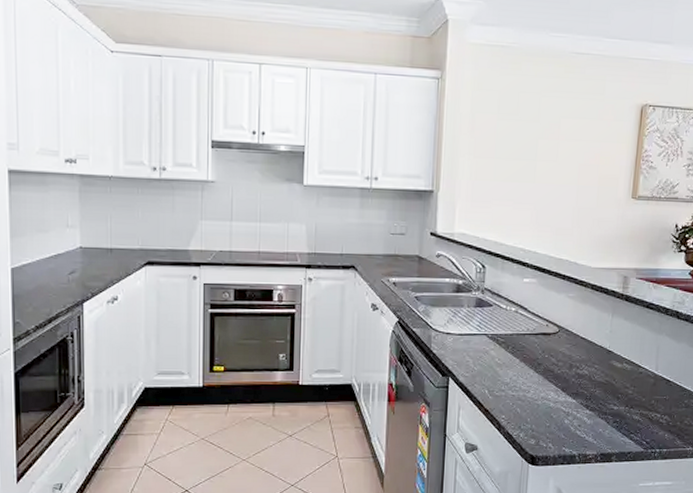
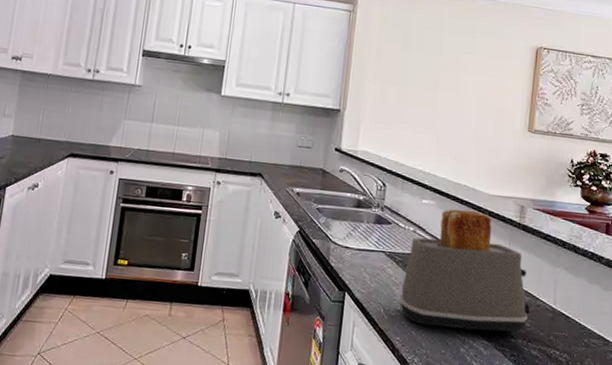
toaster: none [503,285,632,402] -> present [399,209,530,332]

